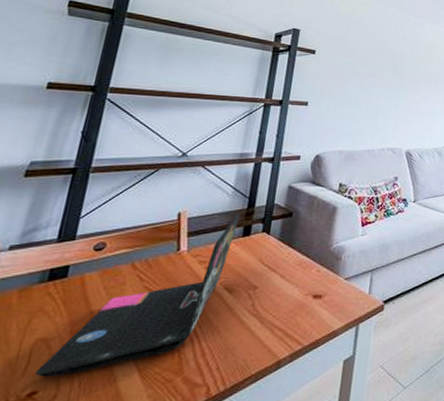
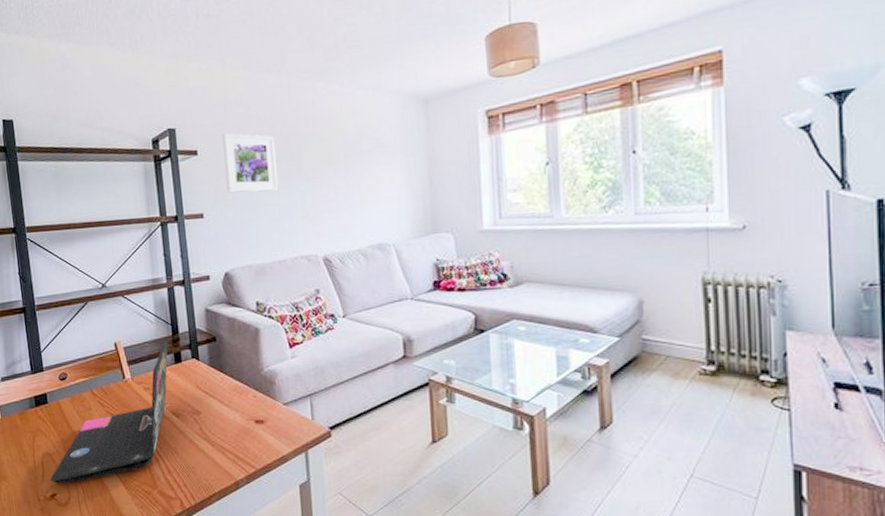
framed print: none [335,41,385,94] -> present [222,132,279,193]

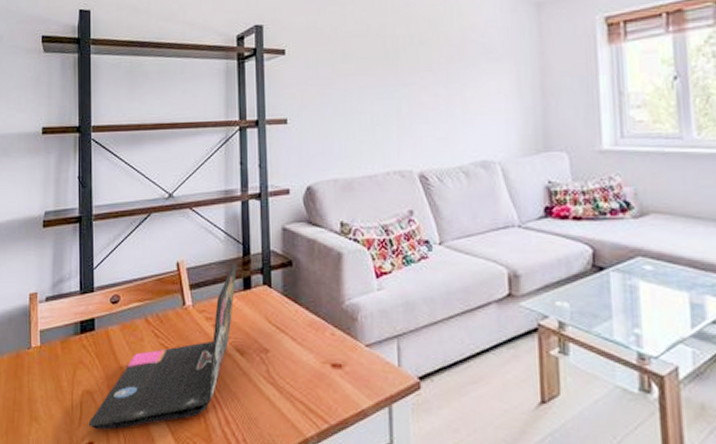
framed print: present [222,132,279,193] -> none [313,31,373,98]

